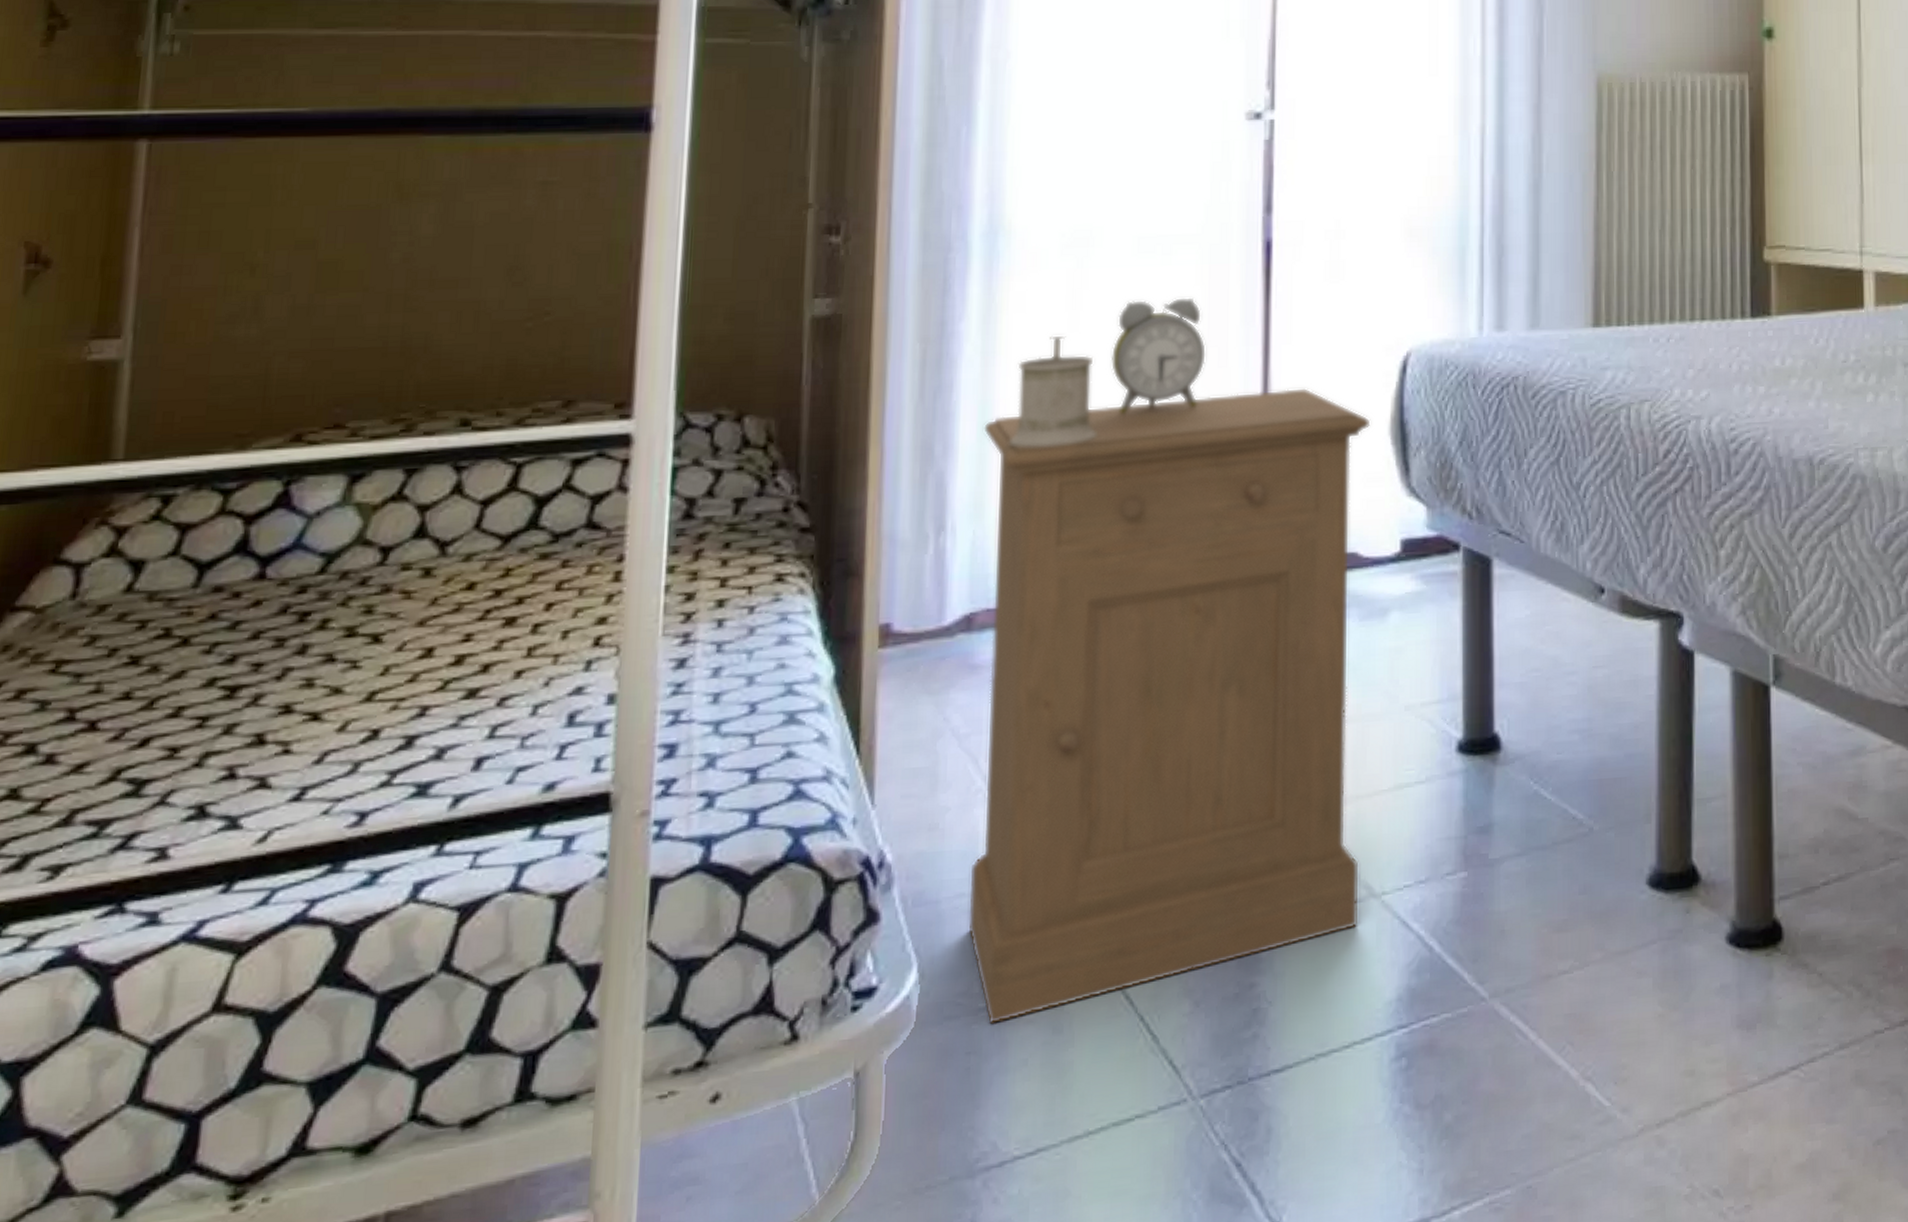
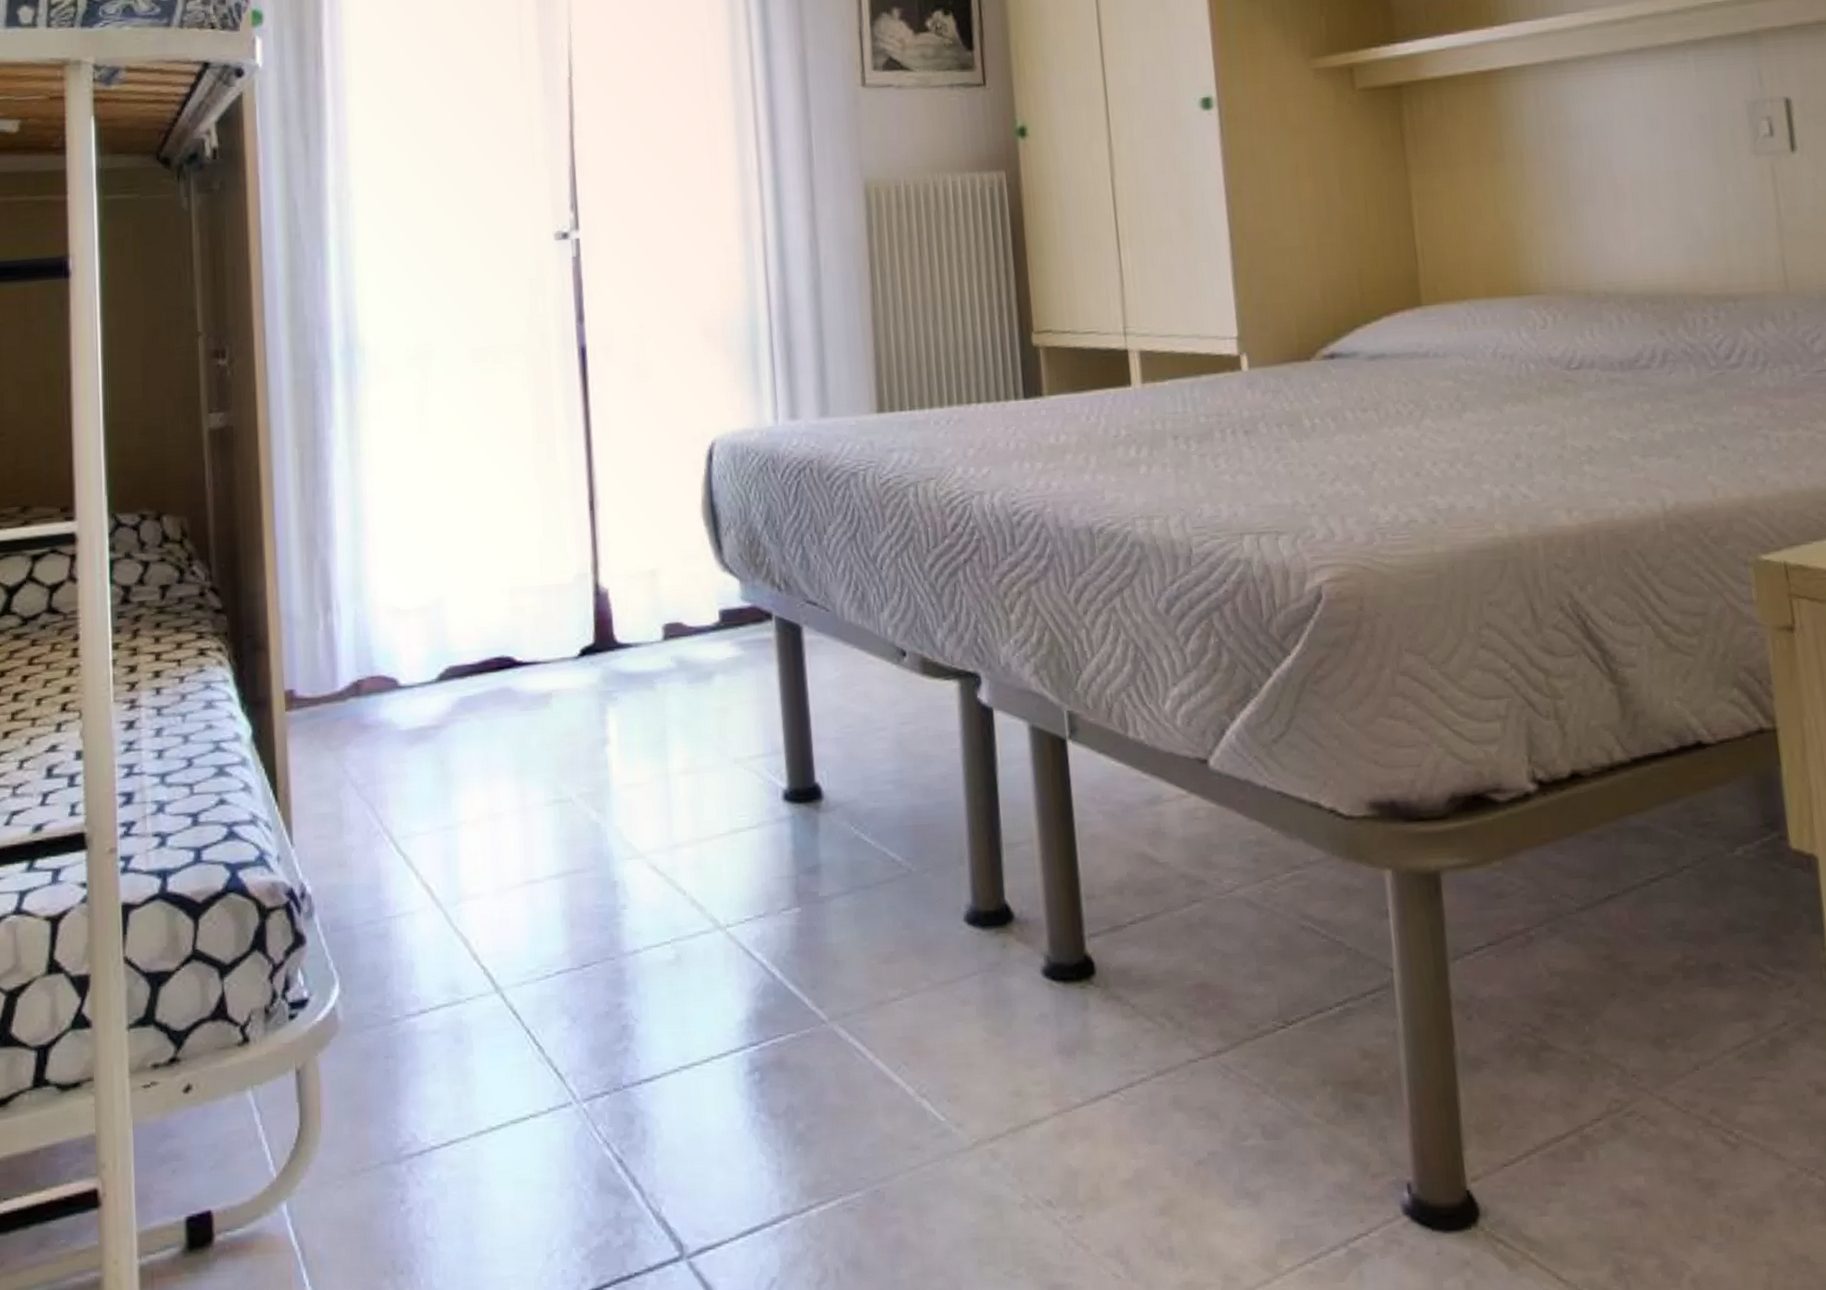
cabinet: present [967,387,1371,1025] -> none [356,476,707,1033]
mug: present [1009,335,1096,448] -> none [378,438,450,537]
alarm clock: present [1110,296,1207,415] -> none [456,399,538,505]

